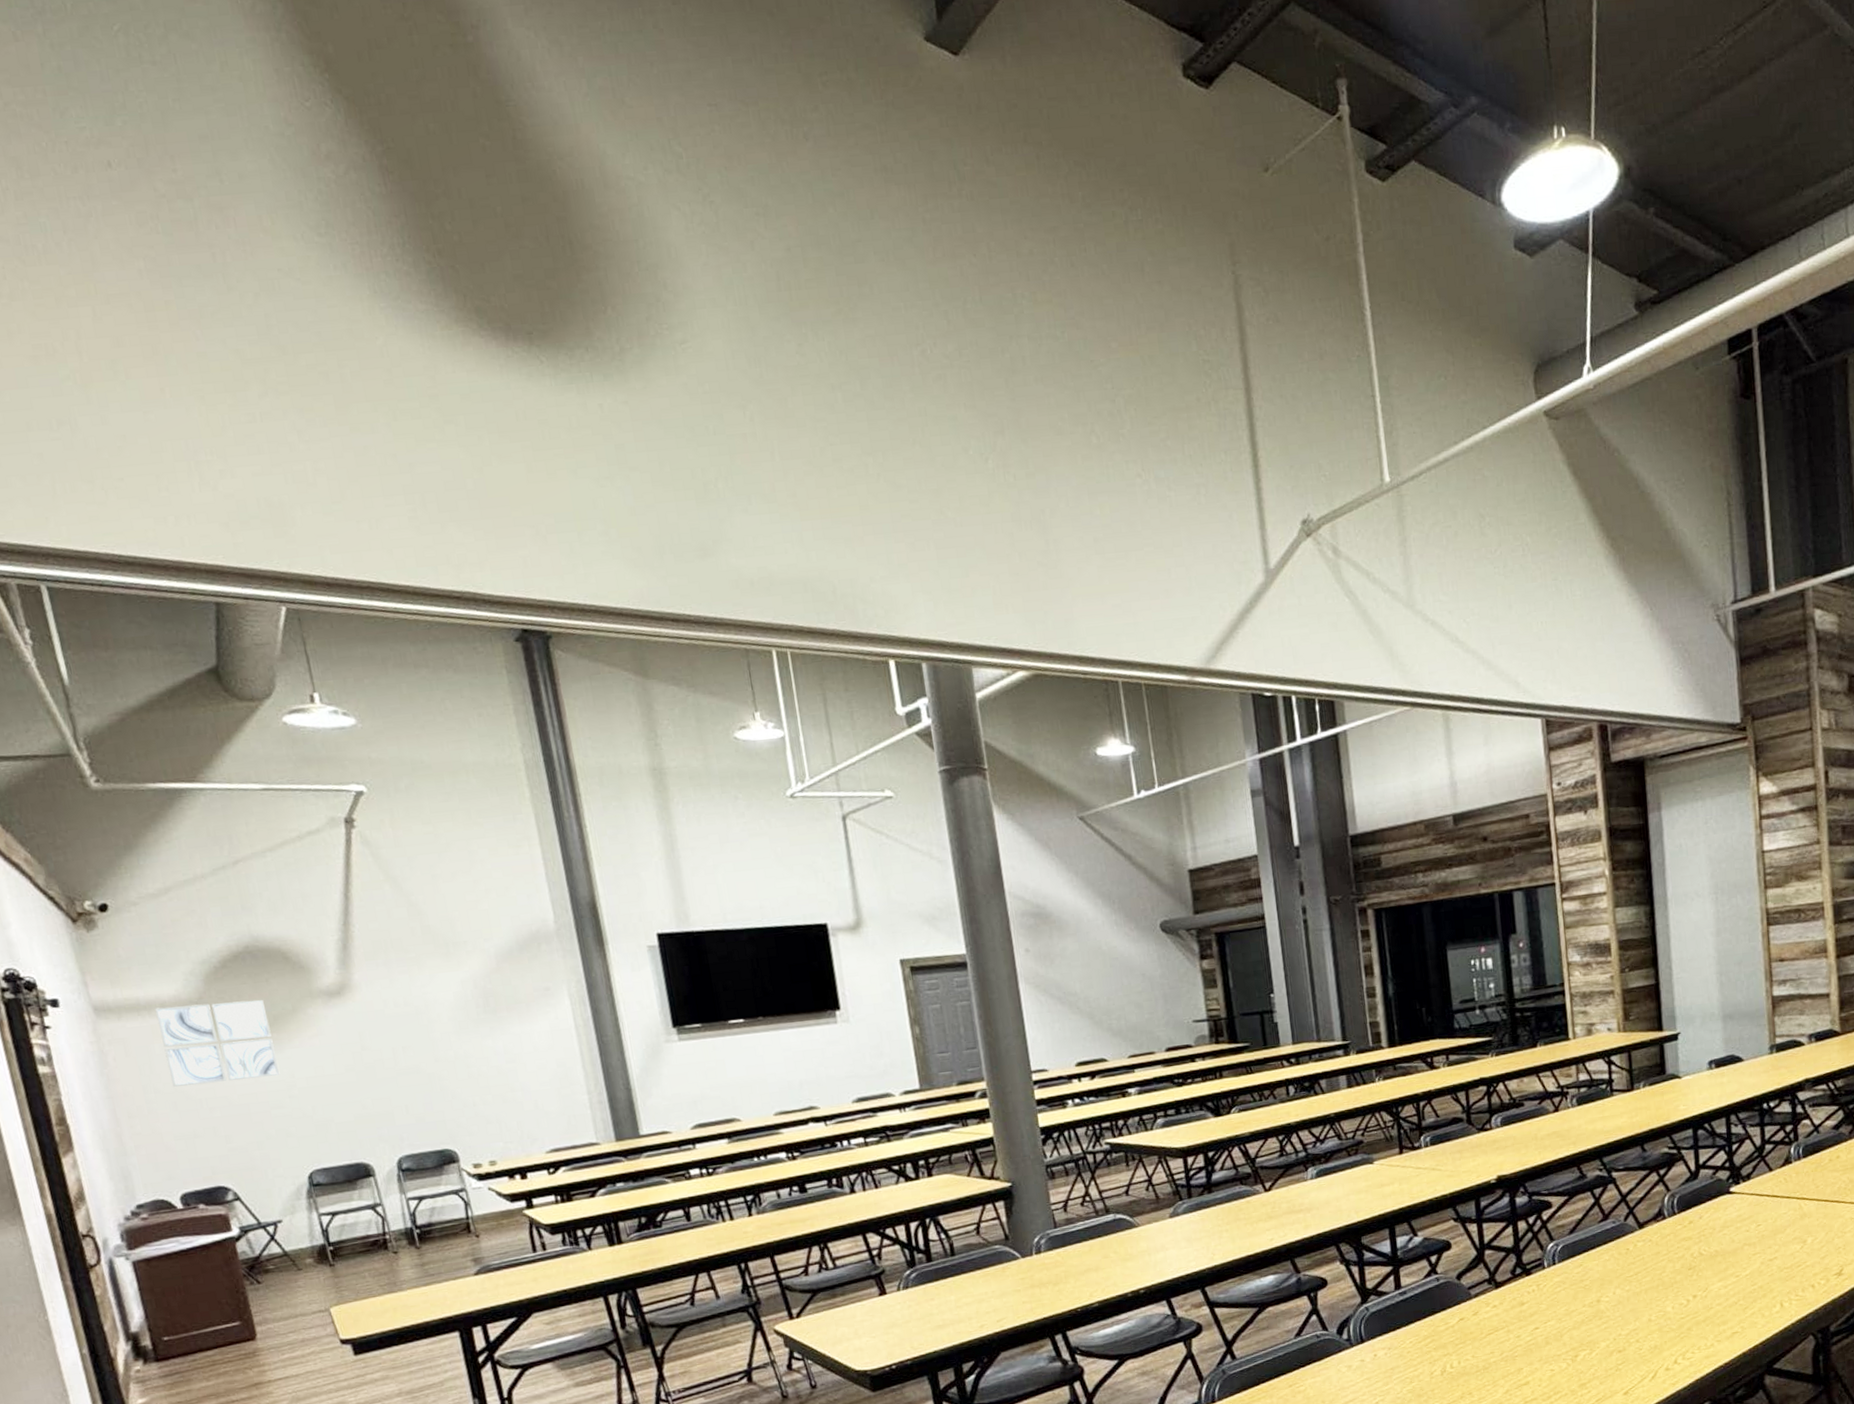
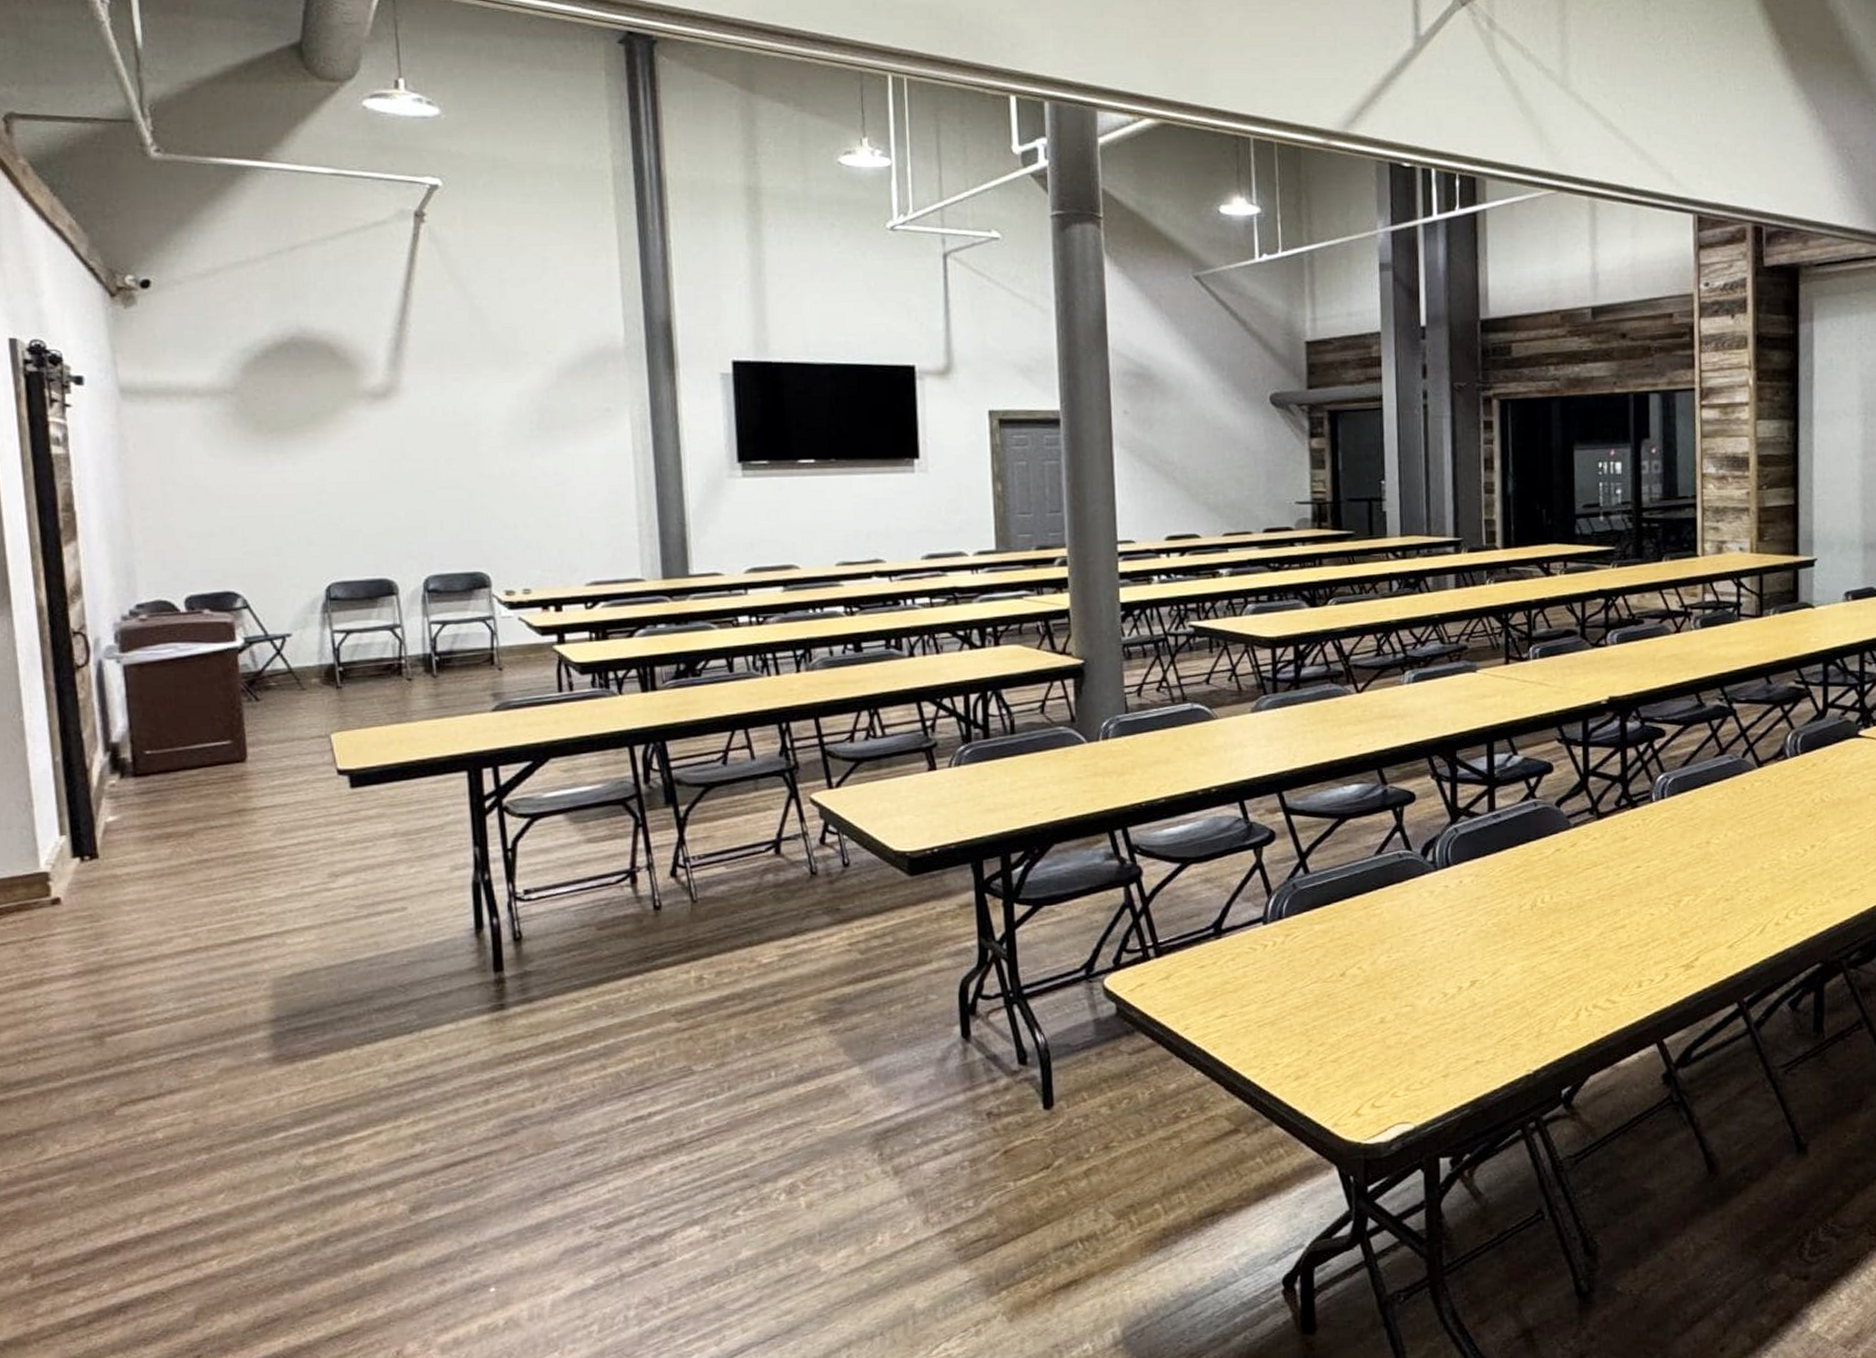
wall art: present [154,1000,280,1087] -> none [185,394,311,480]

